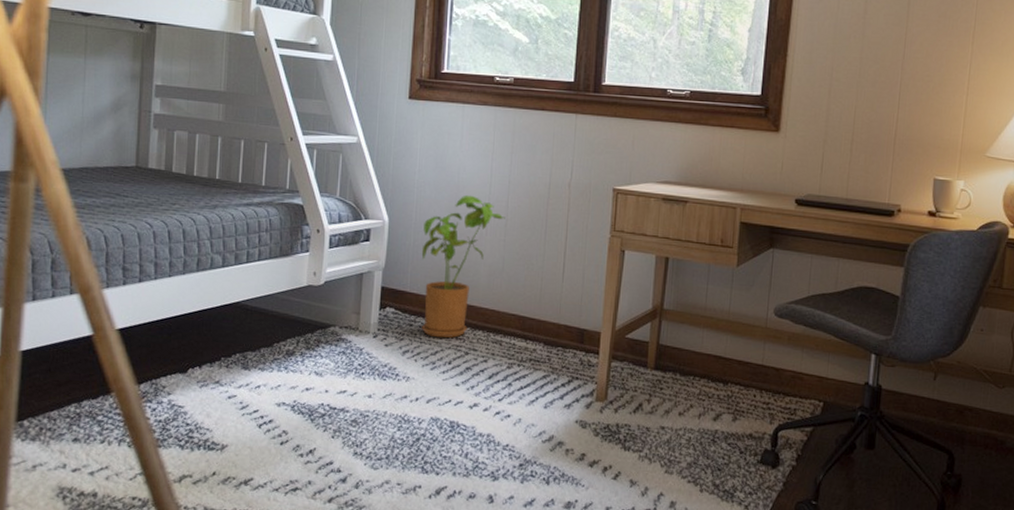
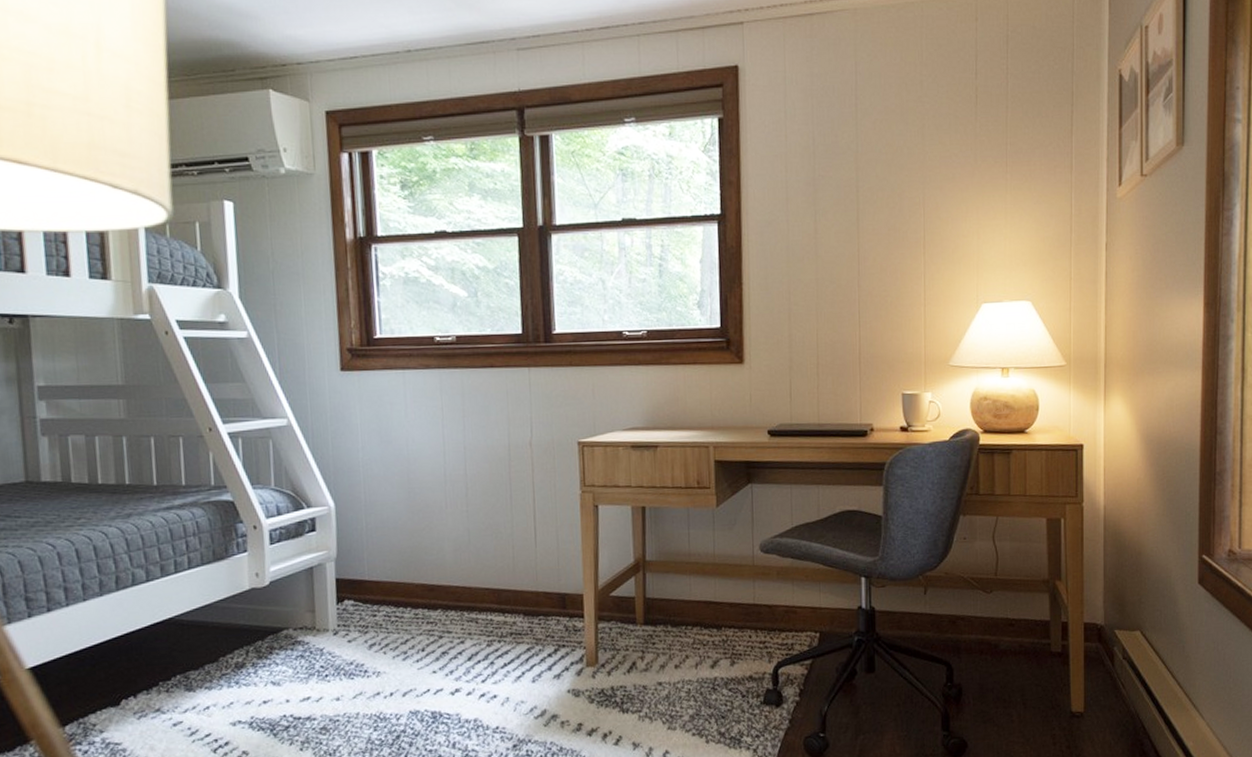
house plant: present [421,194,505,338] -> none [375,467,465,625]

